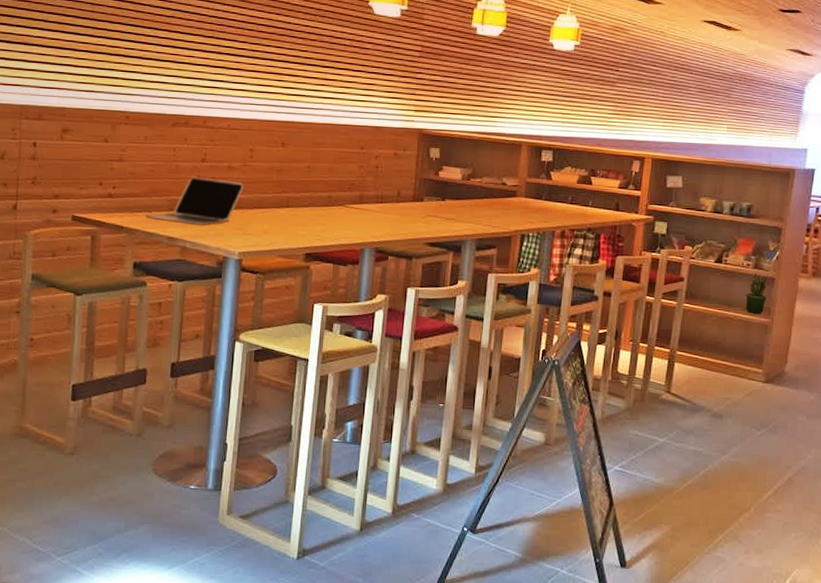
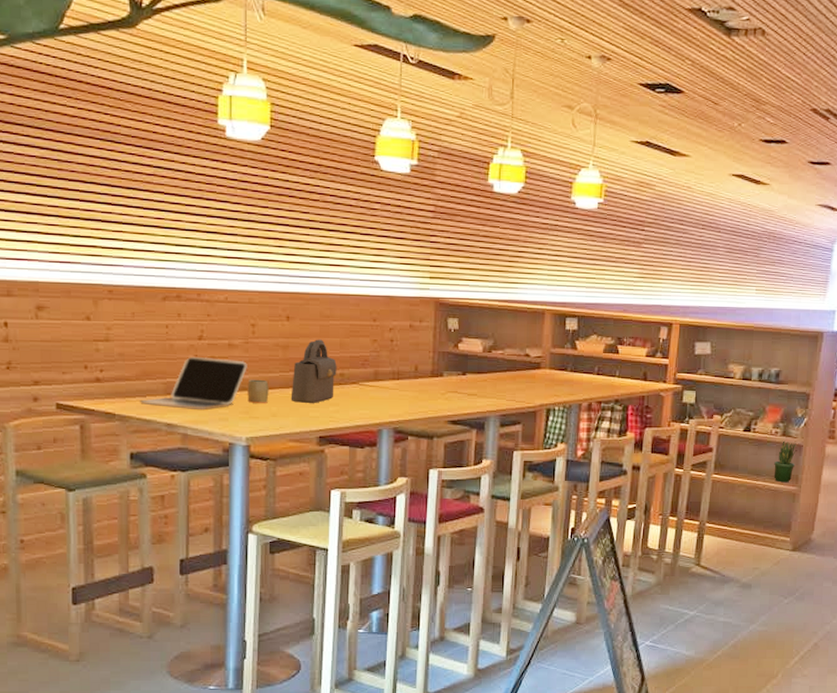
mug: none [242,199,263,221] -> present [247,379,269,403]
handbag: none [281,164,326,222] -> present [290,339,337,403]

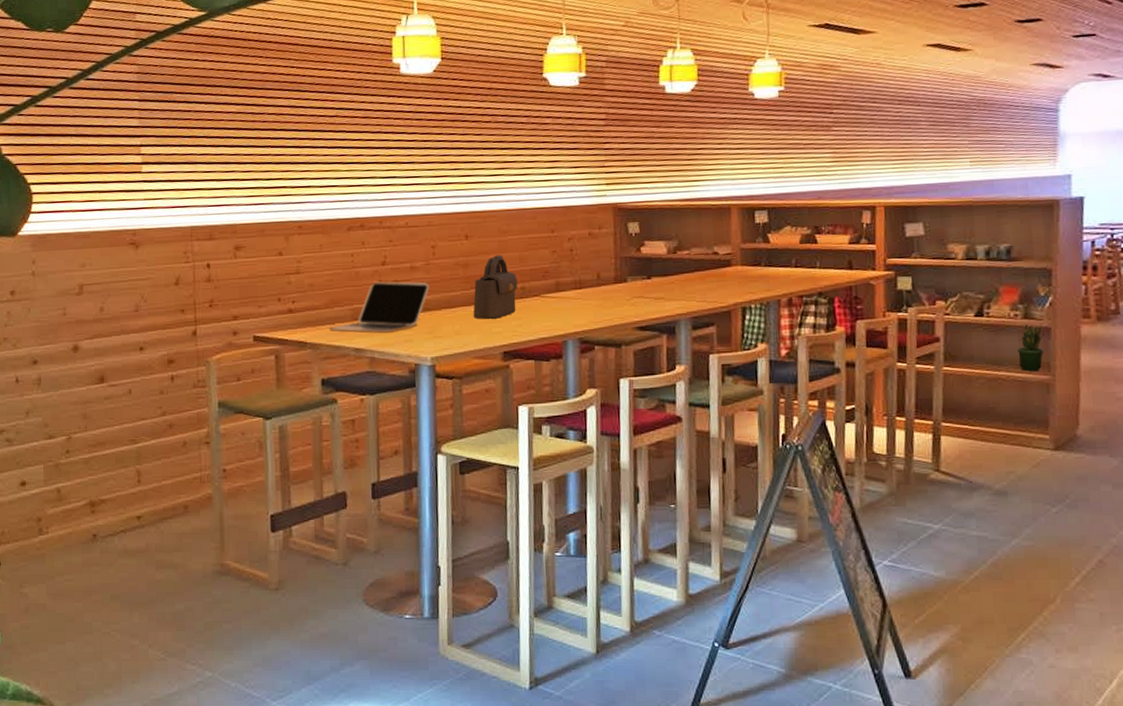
mug: present [247,379,269,403] -> none [430,299,452,323]

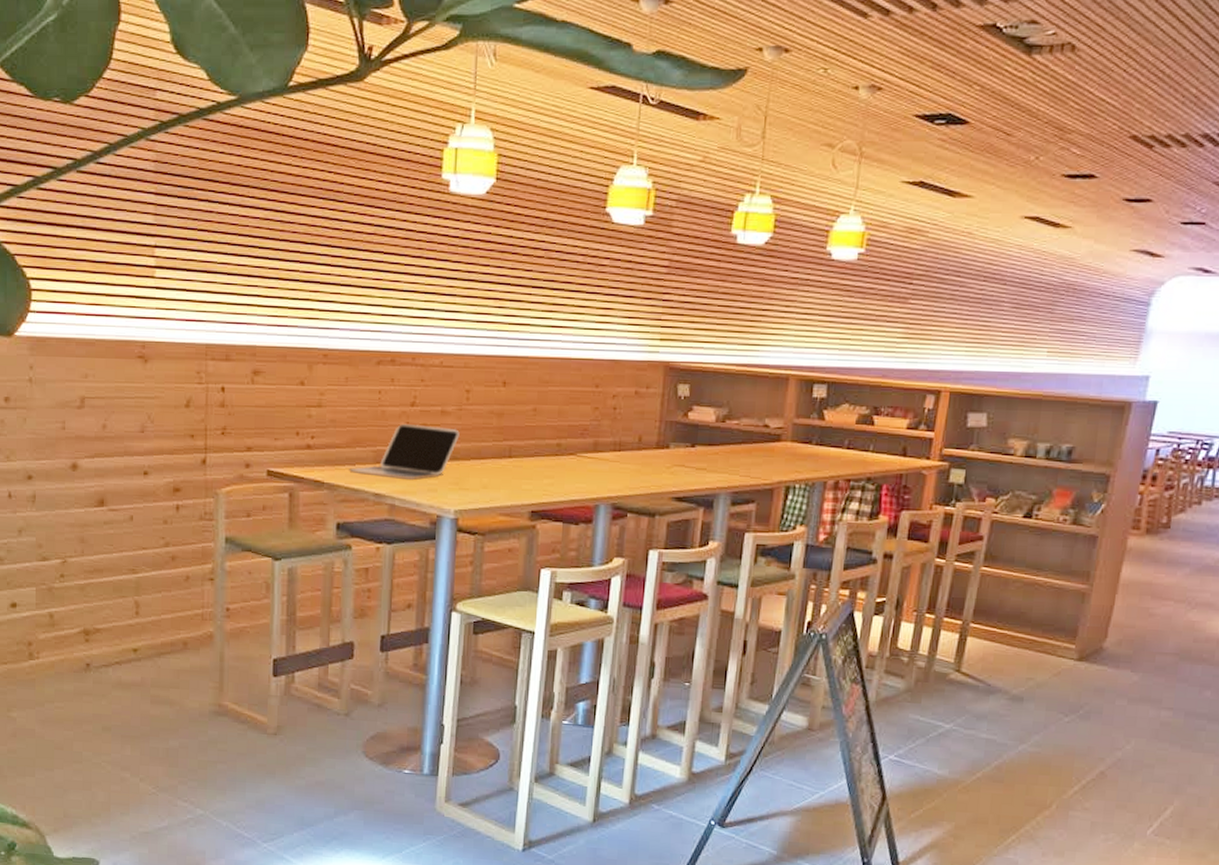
handbag: present [473,255,518,319] -> none [503,406,554,475]
planter: present [1017,324,1045,372] -> none [1058,530,1090,580]

